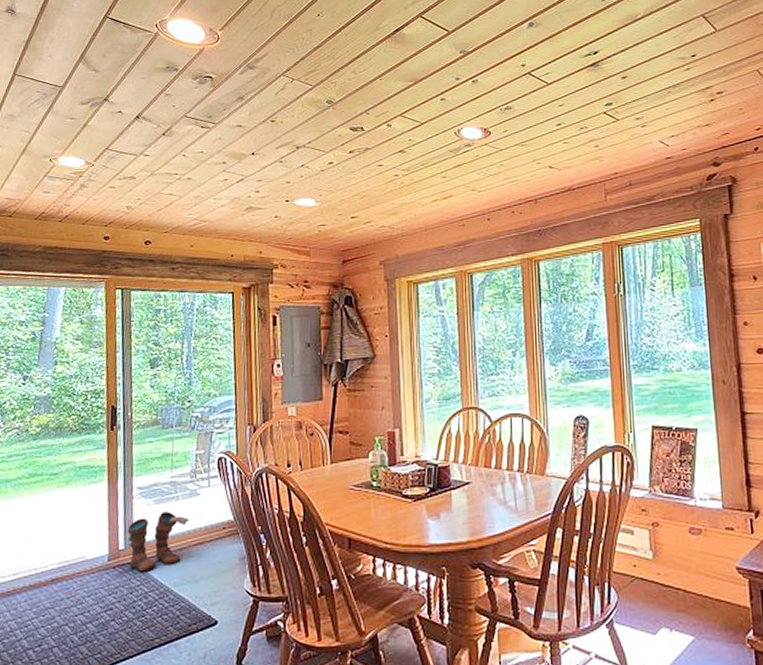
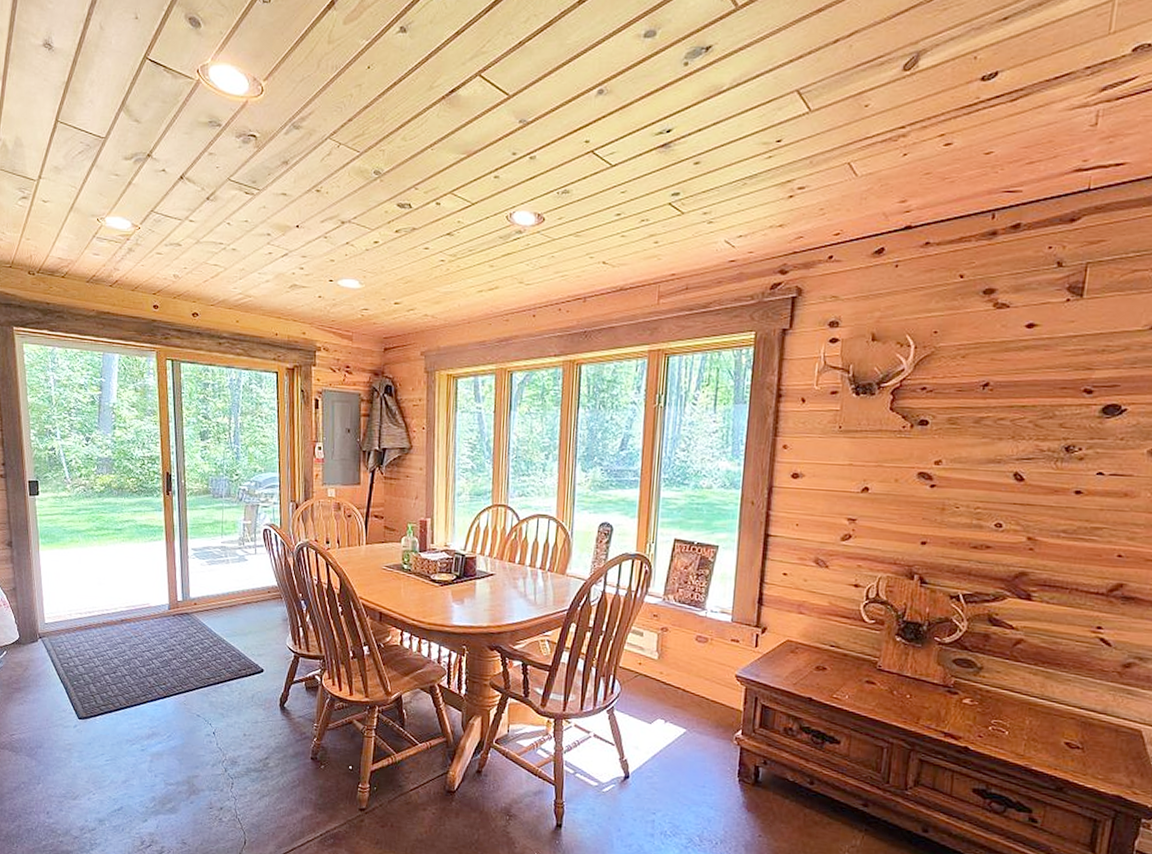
boots: present [127,512,190,572] -> none [184,572,239,622]

